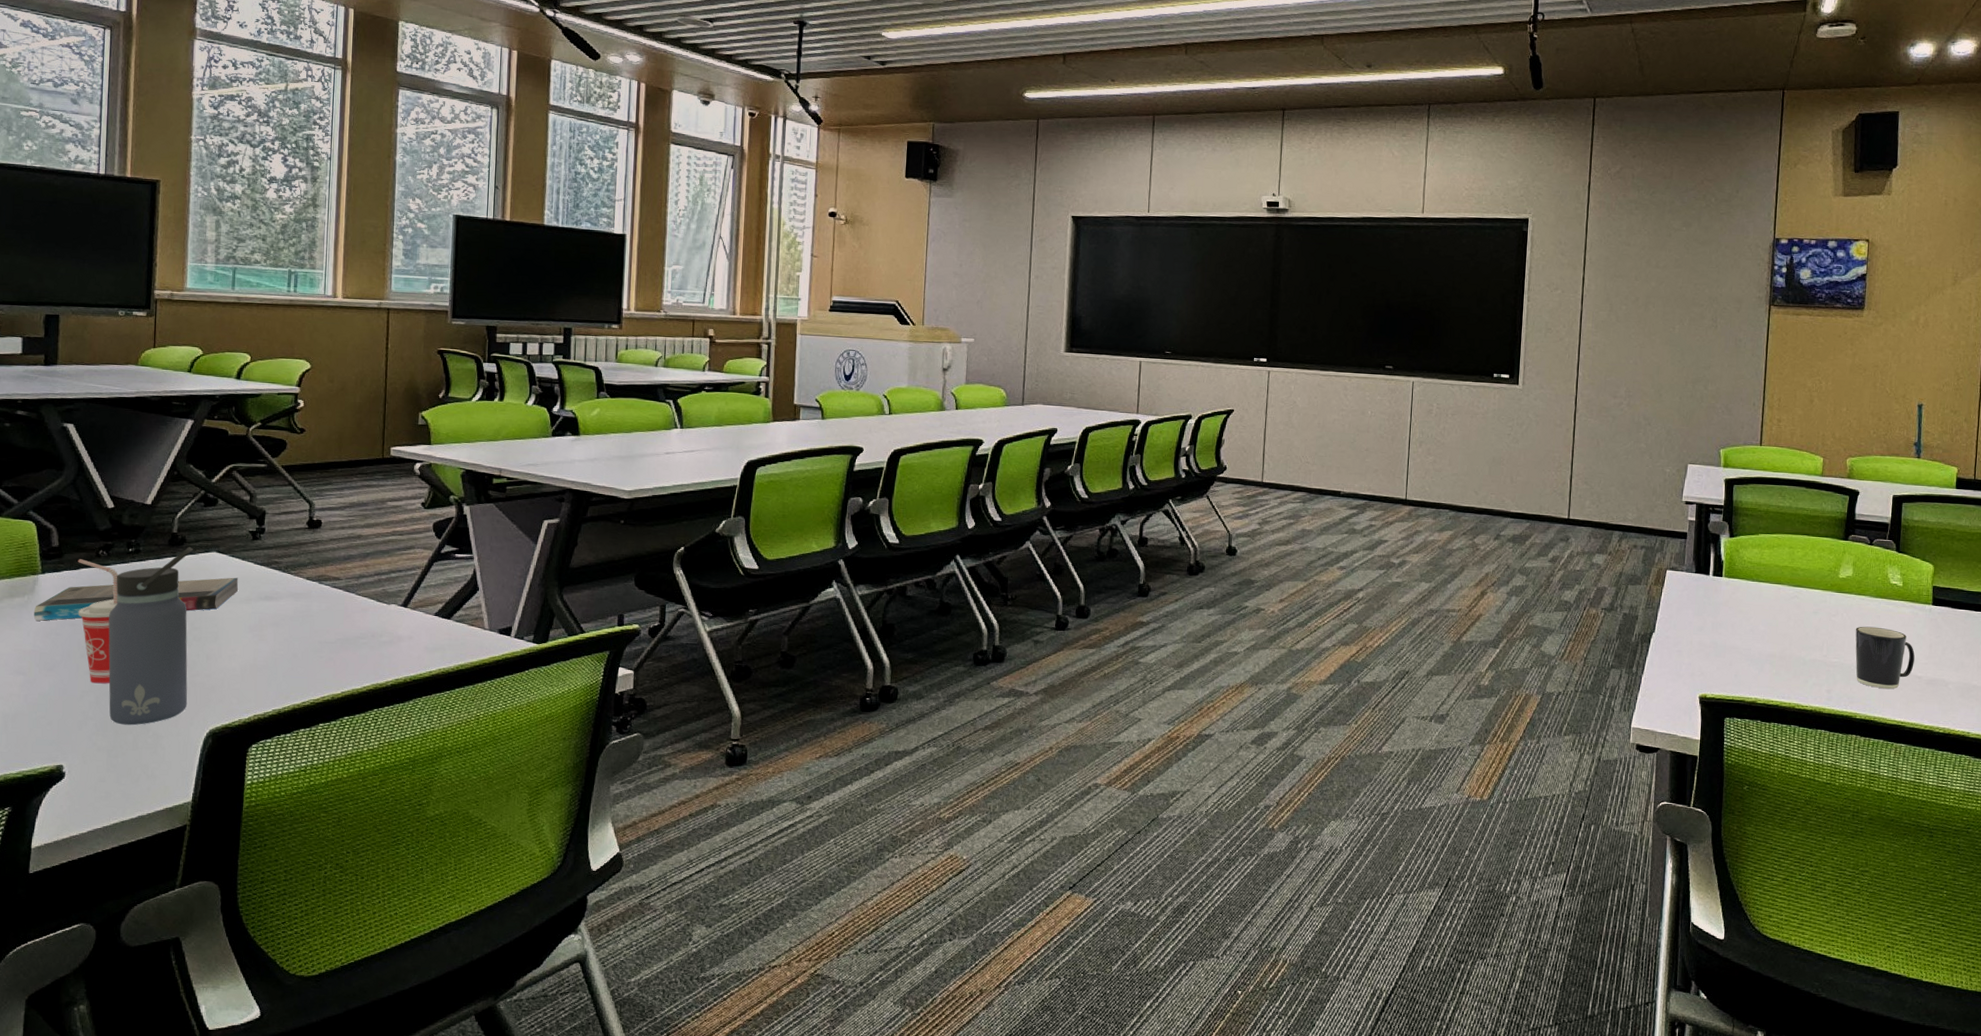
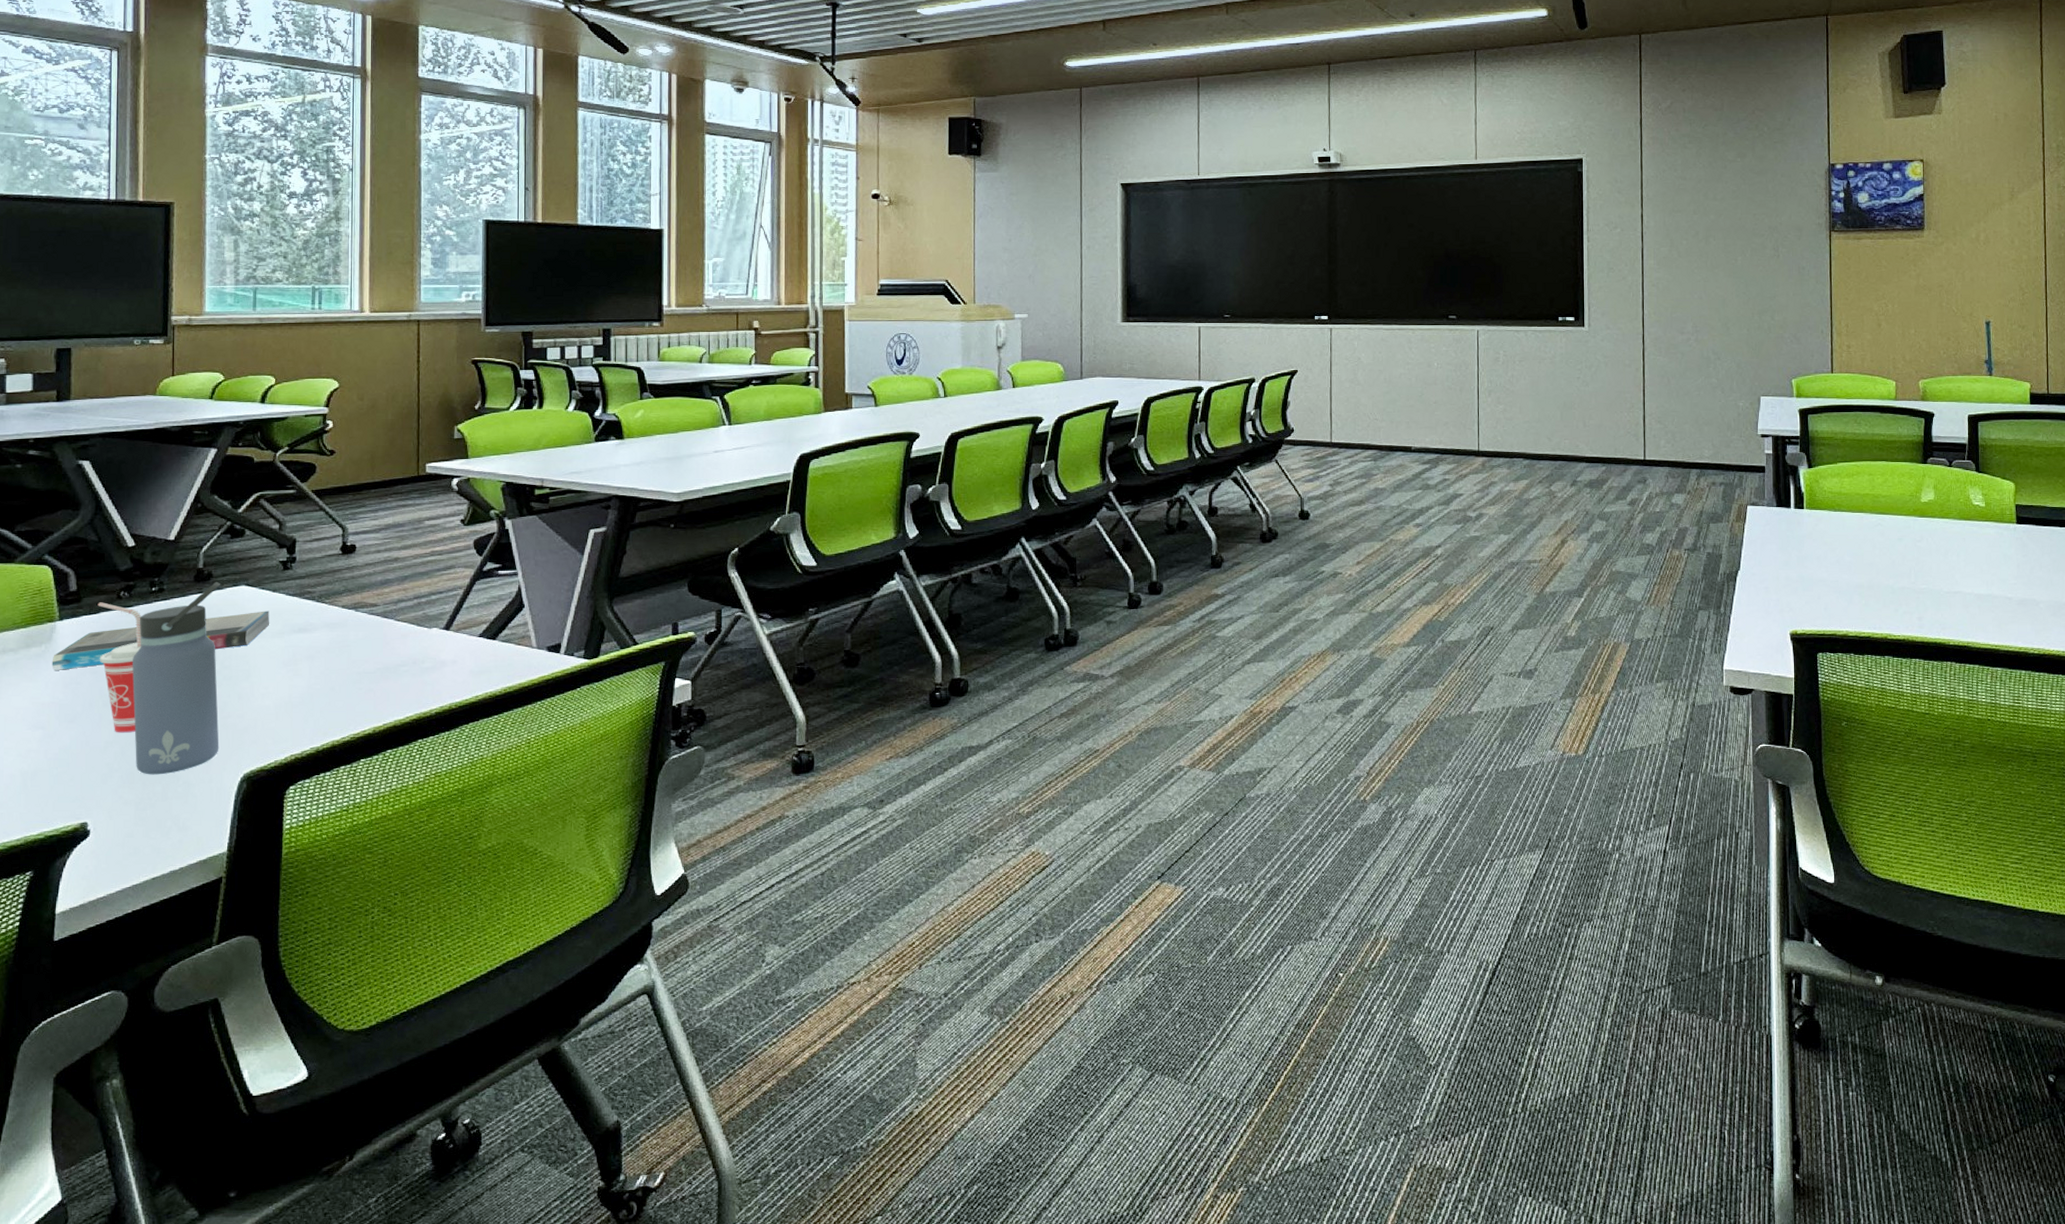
mug: present [1855,626,1915,690] -> none [1941,550,2003,613]

